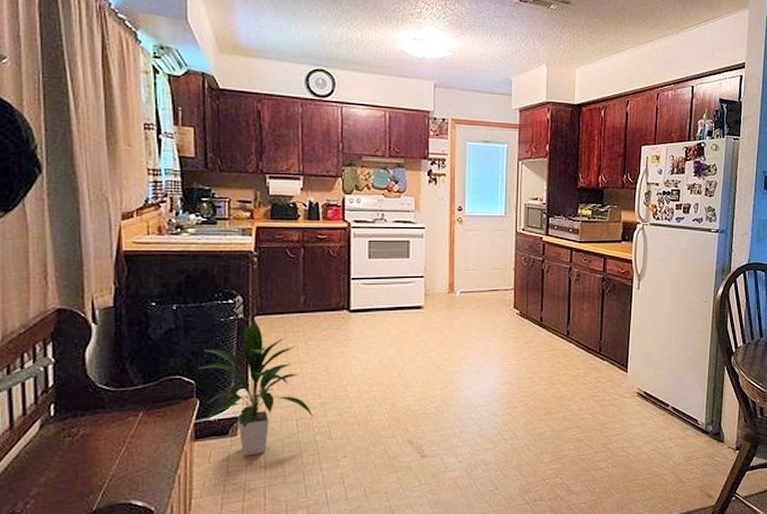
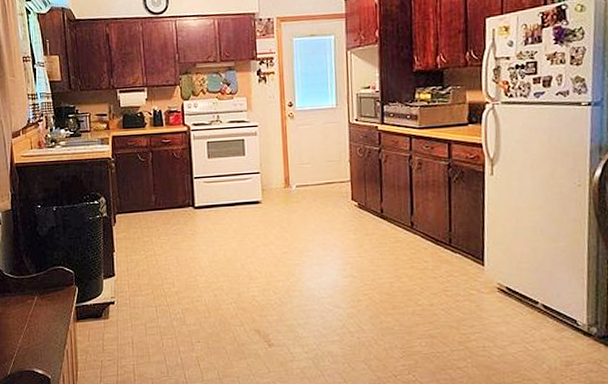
indoor plant: present [198,318,314,456] -> none [75,216,170,337]

